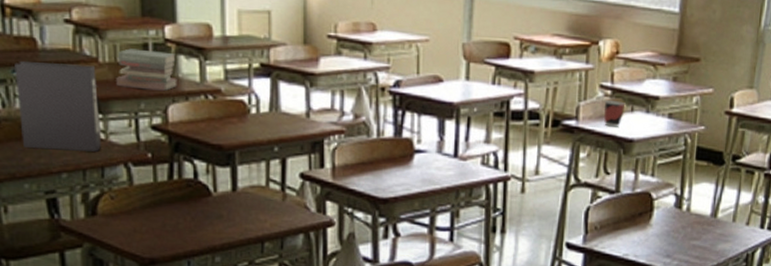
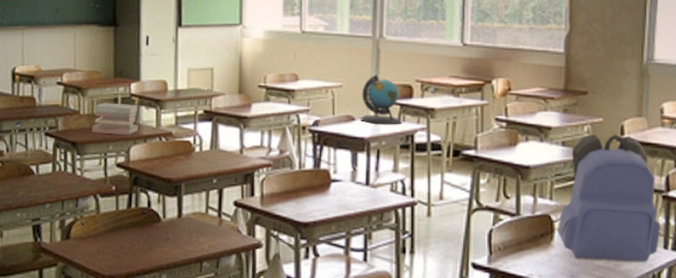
binder: present [15,61,101,152] -> none [18,115,78,186]
globe: none [449,28,498,89] -> present [360,75,403,125]
cup: present [603,100,626,127] -> none [500,132,520,155]
backpack: none [657,105,760,242] -> present [558,133,661,262]

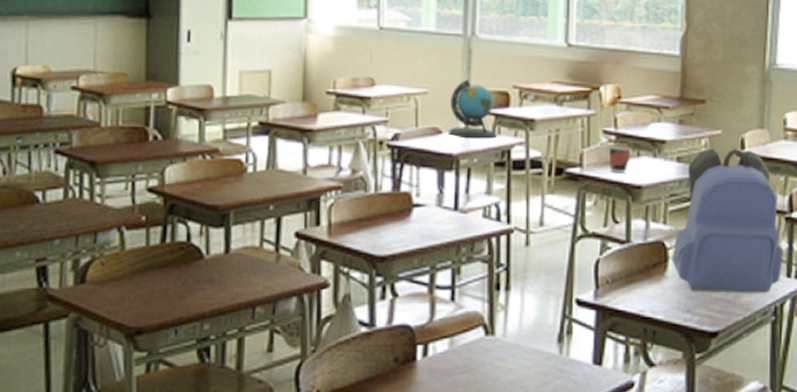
books: present [92,102,139,136] -> none [116,112,176,154]
cup: none [500,132,520,155] -> present [608,146,631,173]

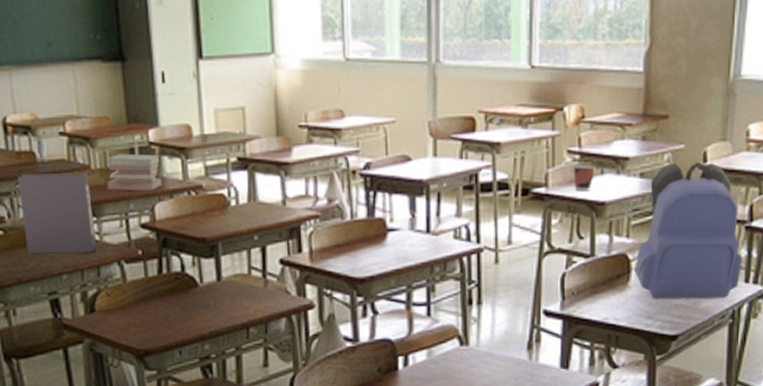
binder: none [18,128,98,216] -> present [17,172,96,254]
books: none [116,112,176,154] -> present [107,153,162,192]
globe: present [448,79,498,139] -> none [417,106,465,164]

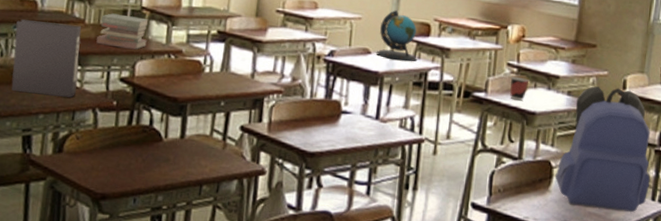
globe: none [417,106,465,164] -> present [376,10,418,62]

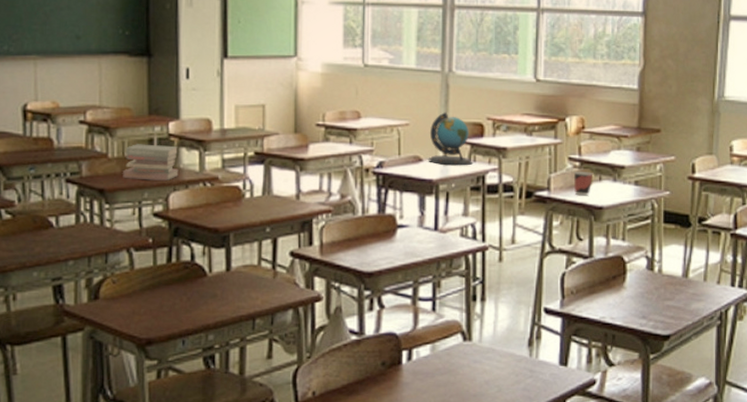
binder: present [11,19,82,98] -> none [32,159,107,239]
backpack: present [556,86,651,212] -> none [630,172,728,300]

